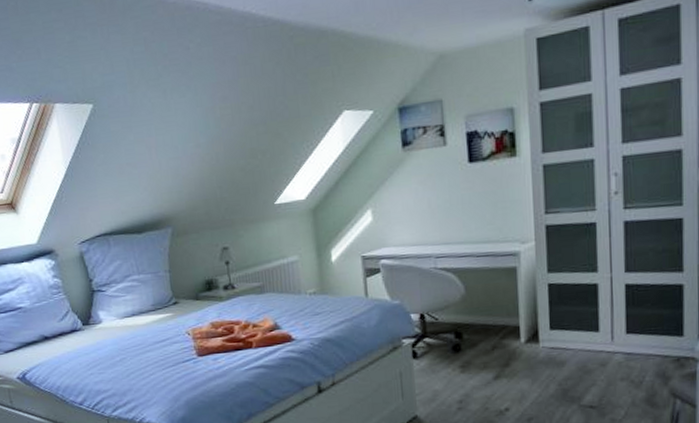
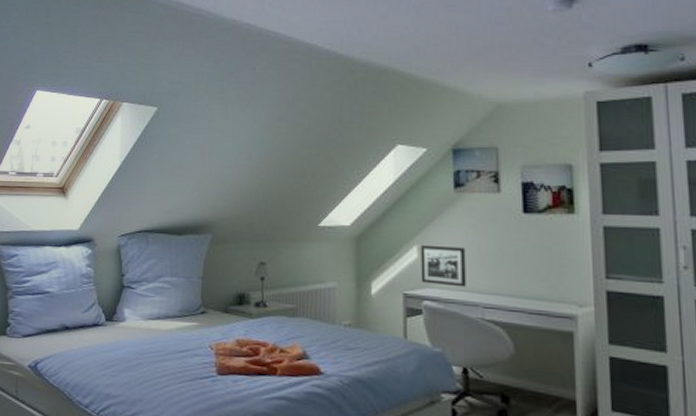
picture frame: none [374,204,419,244] -> present [420,244,466,287]

